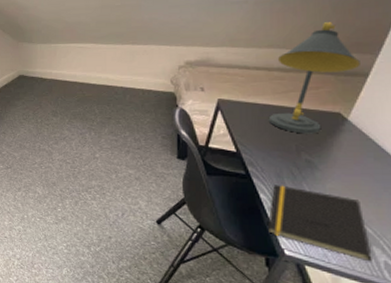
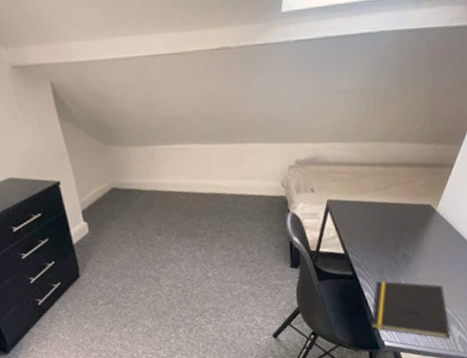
desk lamp: present [268,22,360,134] -> none [372,112,447,229]

